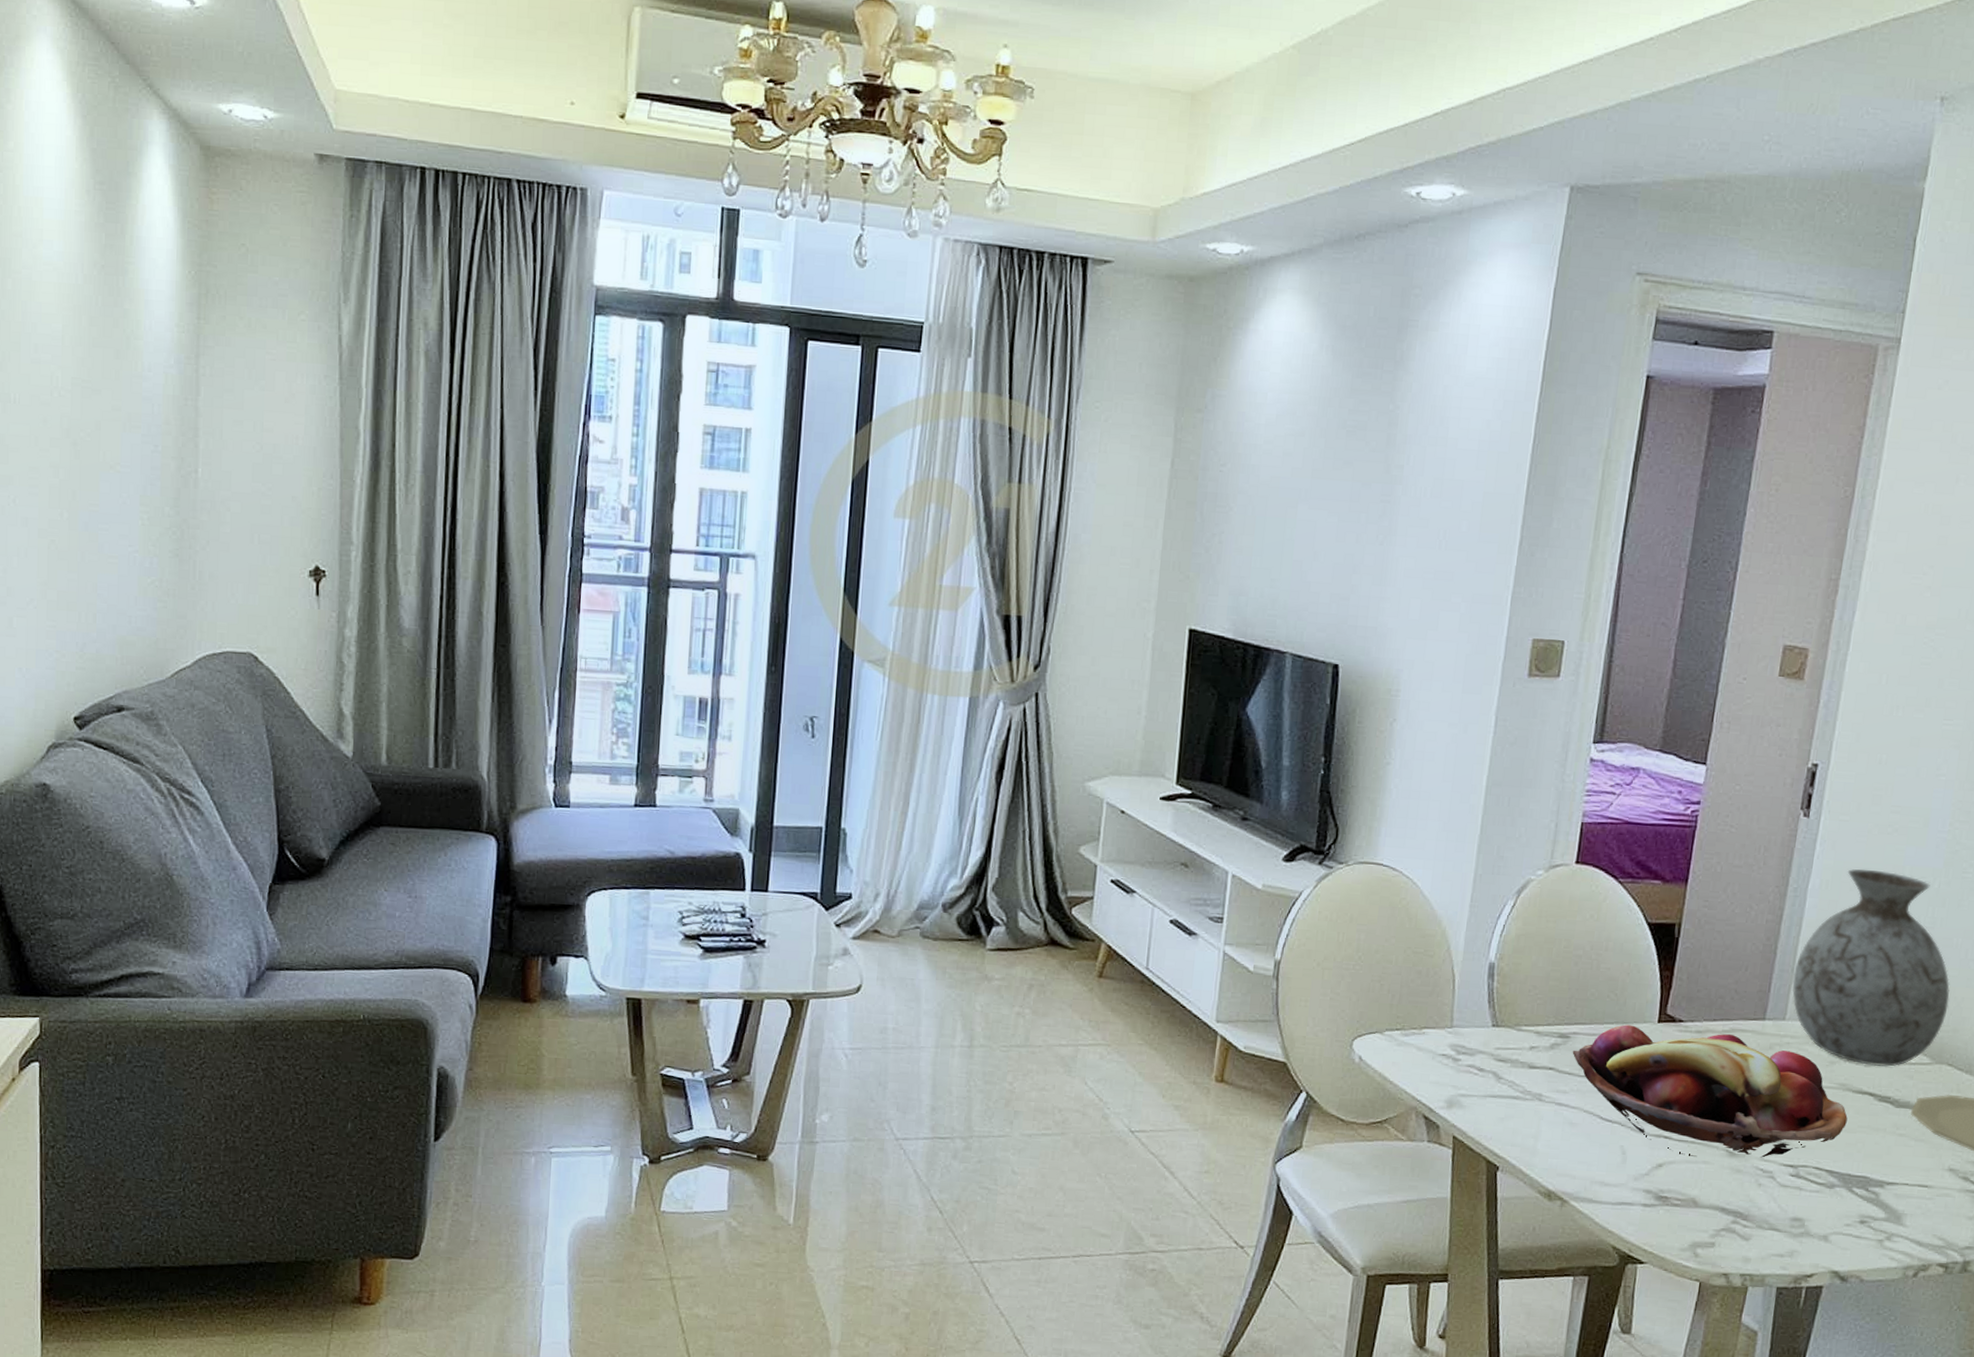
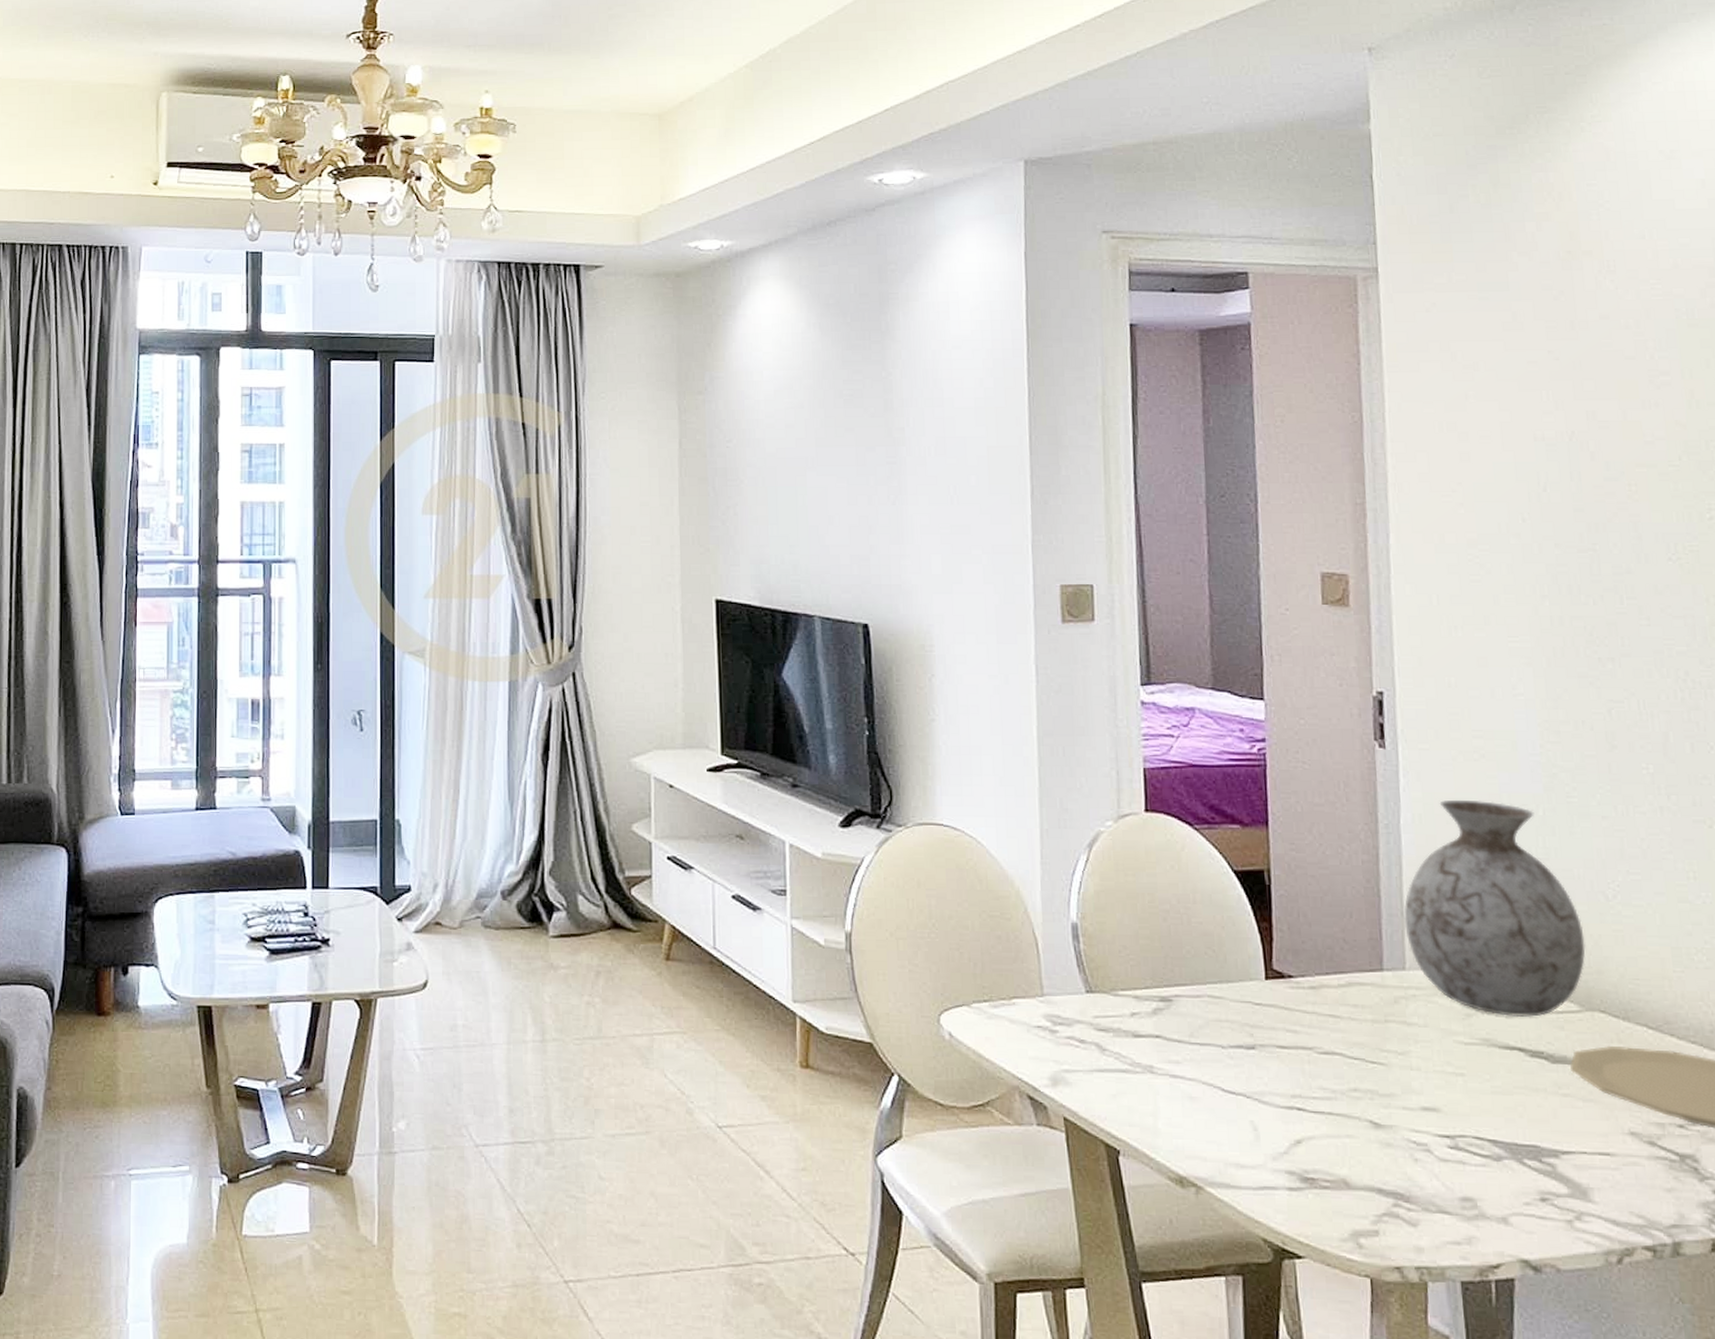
fruit basket: present [1572,1024,1848,1158] -> none [1177,983,1500,1130]

